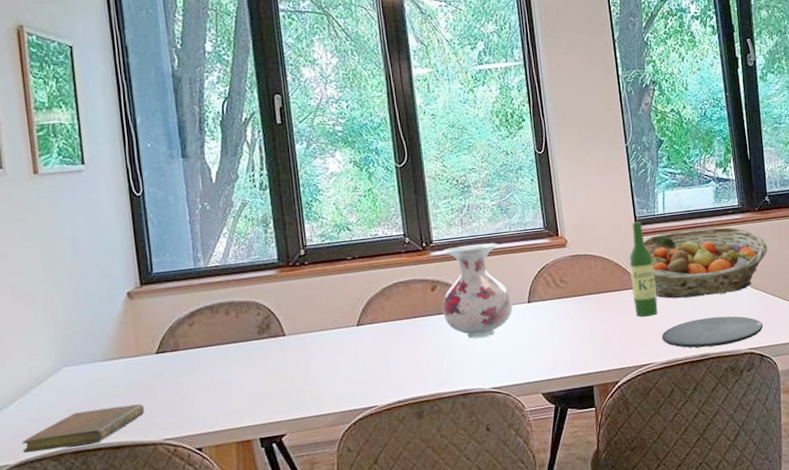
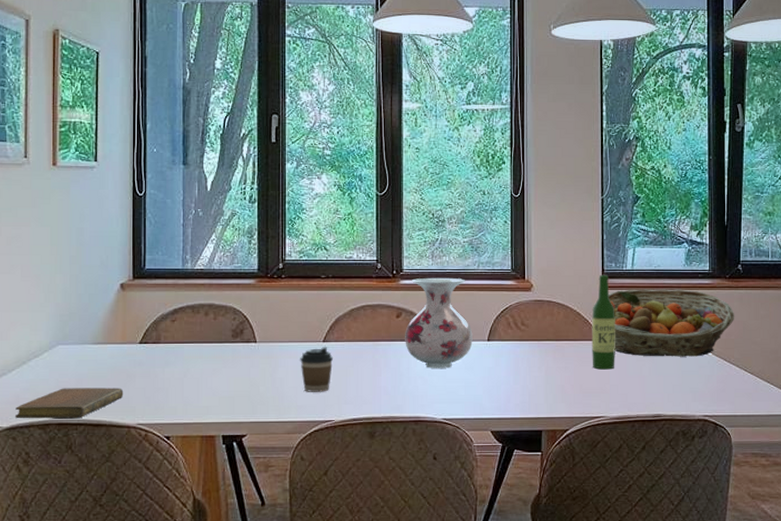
coffee cup: none [334,330,371,380] -> present [300,347,334,392]
plate: present [661,316,764,348] -> none [615,378,721,409]

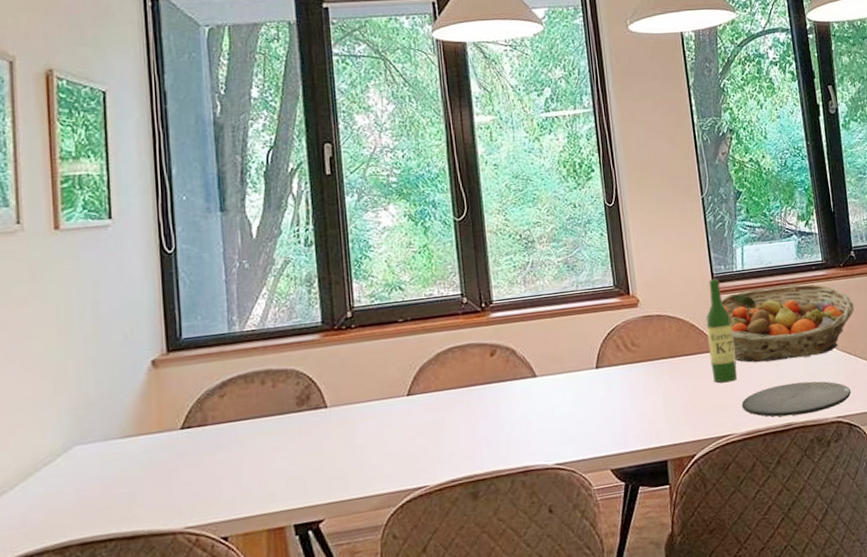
notebook: present [14,388,124,419] -> none [21,486,165,546]
coffee cup: present [300,347,334,392] -> none [381,401,422,457]
vase: present [405,277,473,368] -> none [502,302,580,409]
plate: none [615,378,721,409] -> present [741,381,852,417]

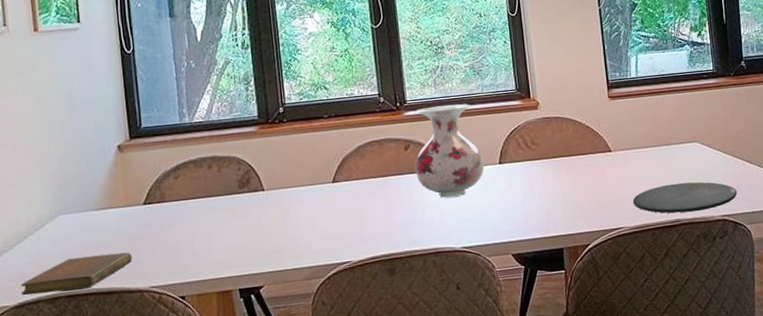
notebook: none [21,486,165,546] -> present [21,252,133,296]
vase: none [502,302,580,409] -> present [415,104,485,198]
fruit basket: present [705,284,854,363] -> none [600,91,743,163]
wine bottle: present [706,278,738,383] -> none [601,84,630,181]

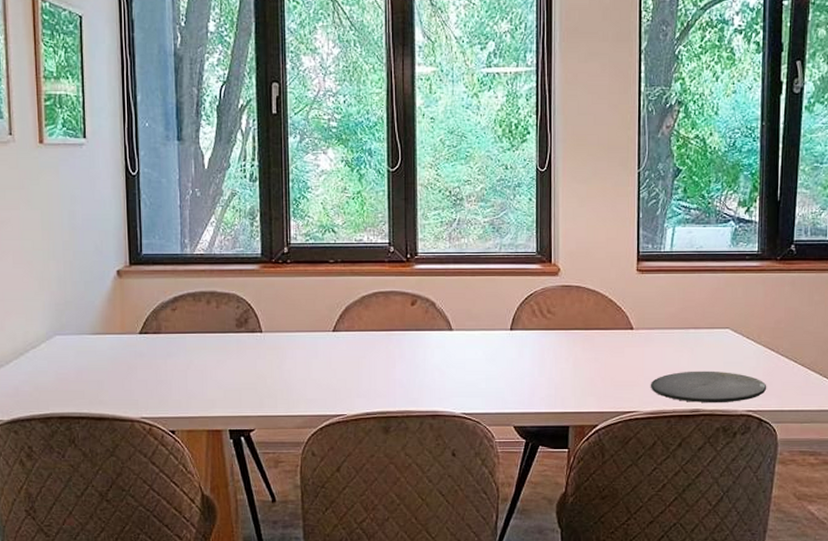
notebook: present [21,252,133,296] -> none [15,380,126,412]
vase: present [415,104,485,198] -> none [420,261,494,360]

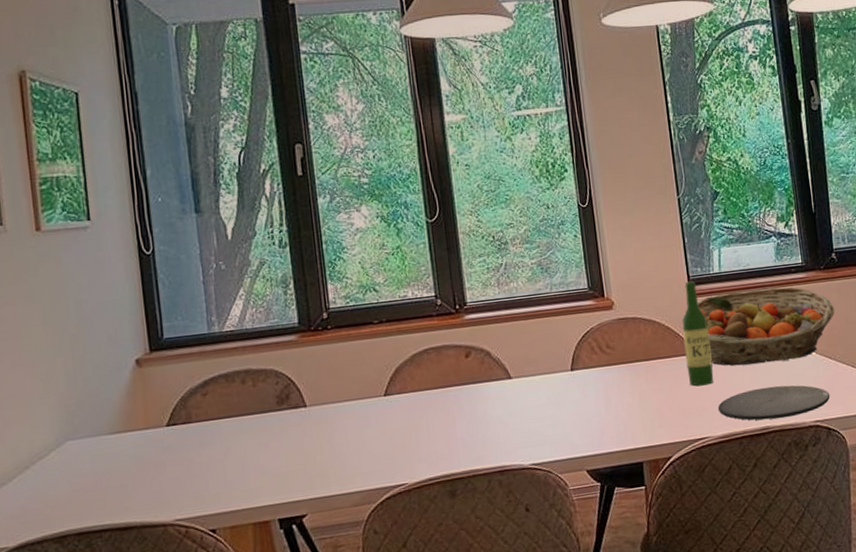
wine bottle: none [624,257,651,361] -> present [682,281,714,386]
fruit basket: none [625,272,785,347] -> present [681,287,835,366]

